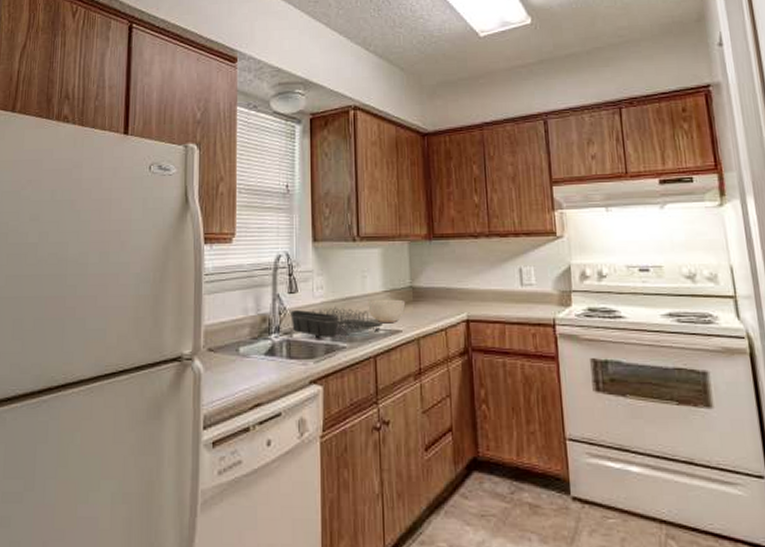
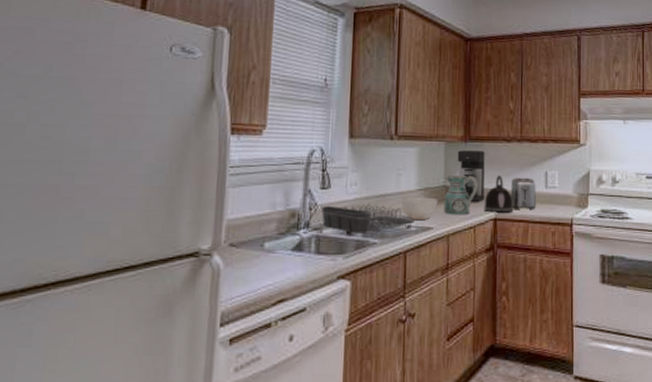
ceramic pitcher: none [411,274,446,317] -> present [443,174,478,215]
coffee maker: none [422,249,455,304] -> present [457,150,485,203]
kettle: none [454,274,487,314] -> present [484,175,514,213]
toaster: none [481,274,513,311] -> present [510,177,537,210]

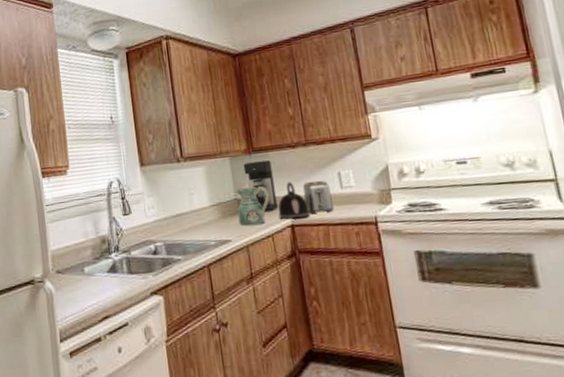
dish rack: present [320,204,415,235] -> none [125,224,213,253]
bowl: present [401,197,438,221] -> none [197,211,233,235]

